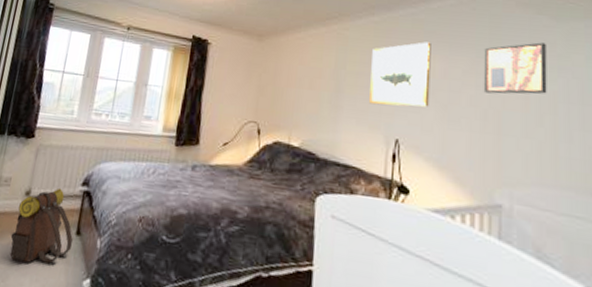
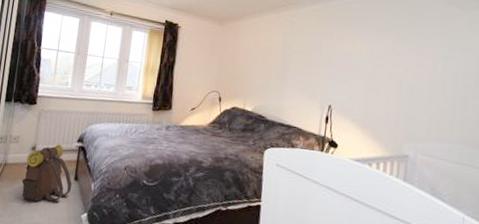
wall art: present [369,42,431,107] -> none [309,26,362,80]
wall art: present [483,42,547,94] -> none [400,27,453,70]

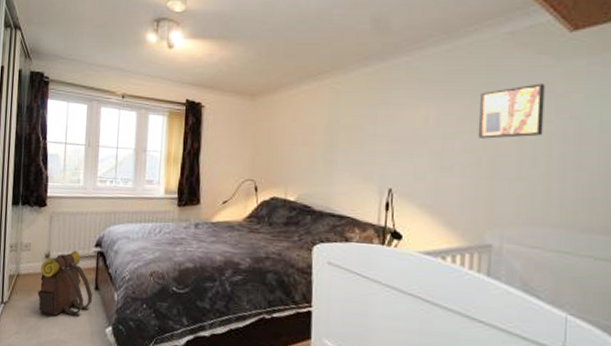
wall art: none [400,27,453,70] -> present [477,83,545,139]

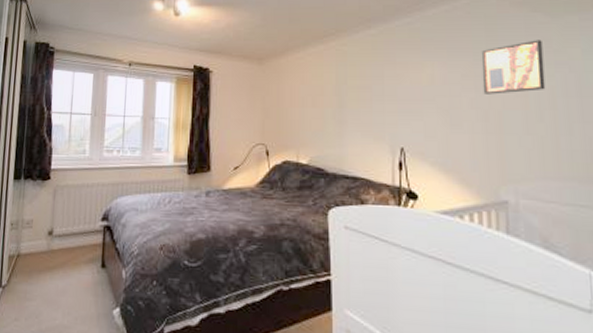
backpack: present [37,250,92,316] -> none [39,225,98,298]

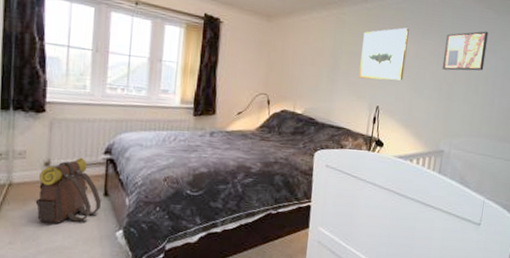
backpack: none [39,225,98,298] -> present [35,157,101,223]
wall art: none [372,50,431,116] -> present [359,27,409,81]

